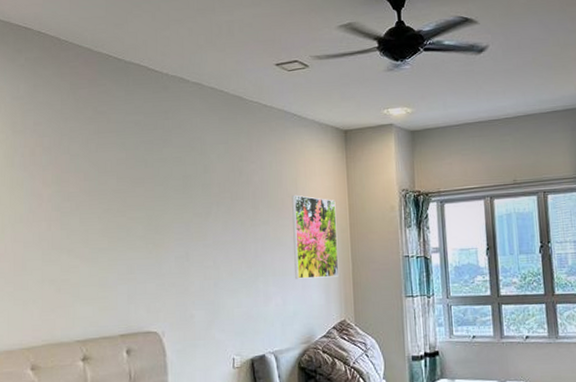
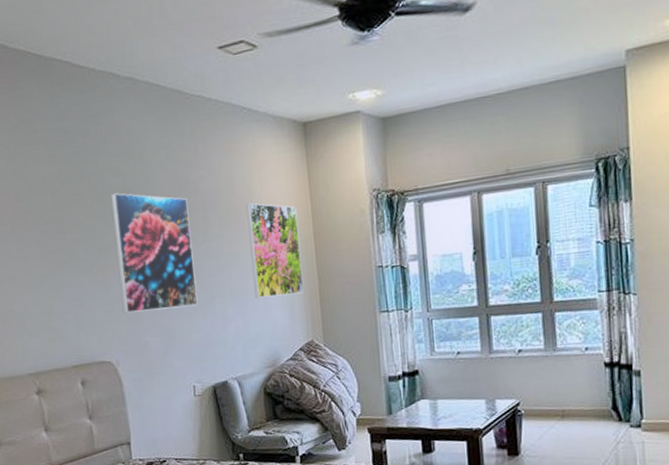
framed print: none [172,179,243,287] -> present [111,193,198,313]

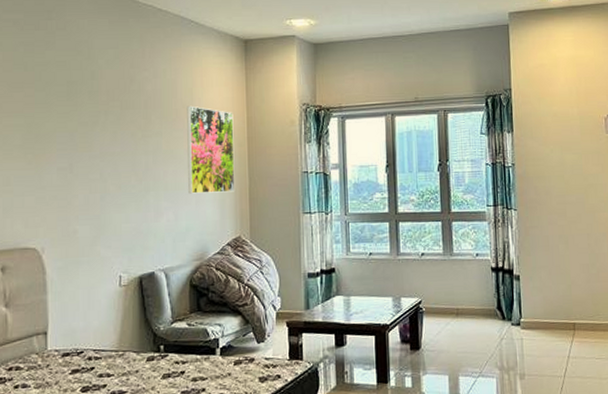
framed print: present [111,193,198,313] -> none [54,85,132,201]

